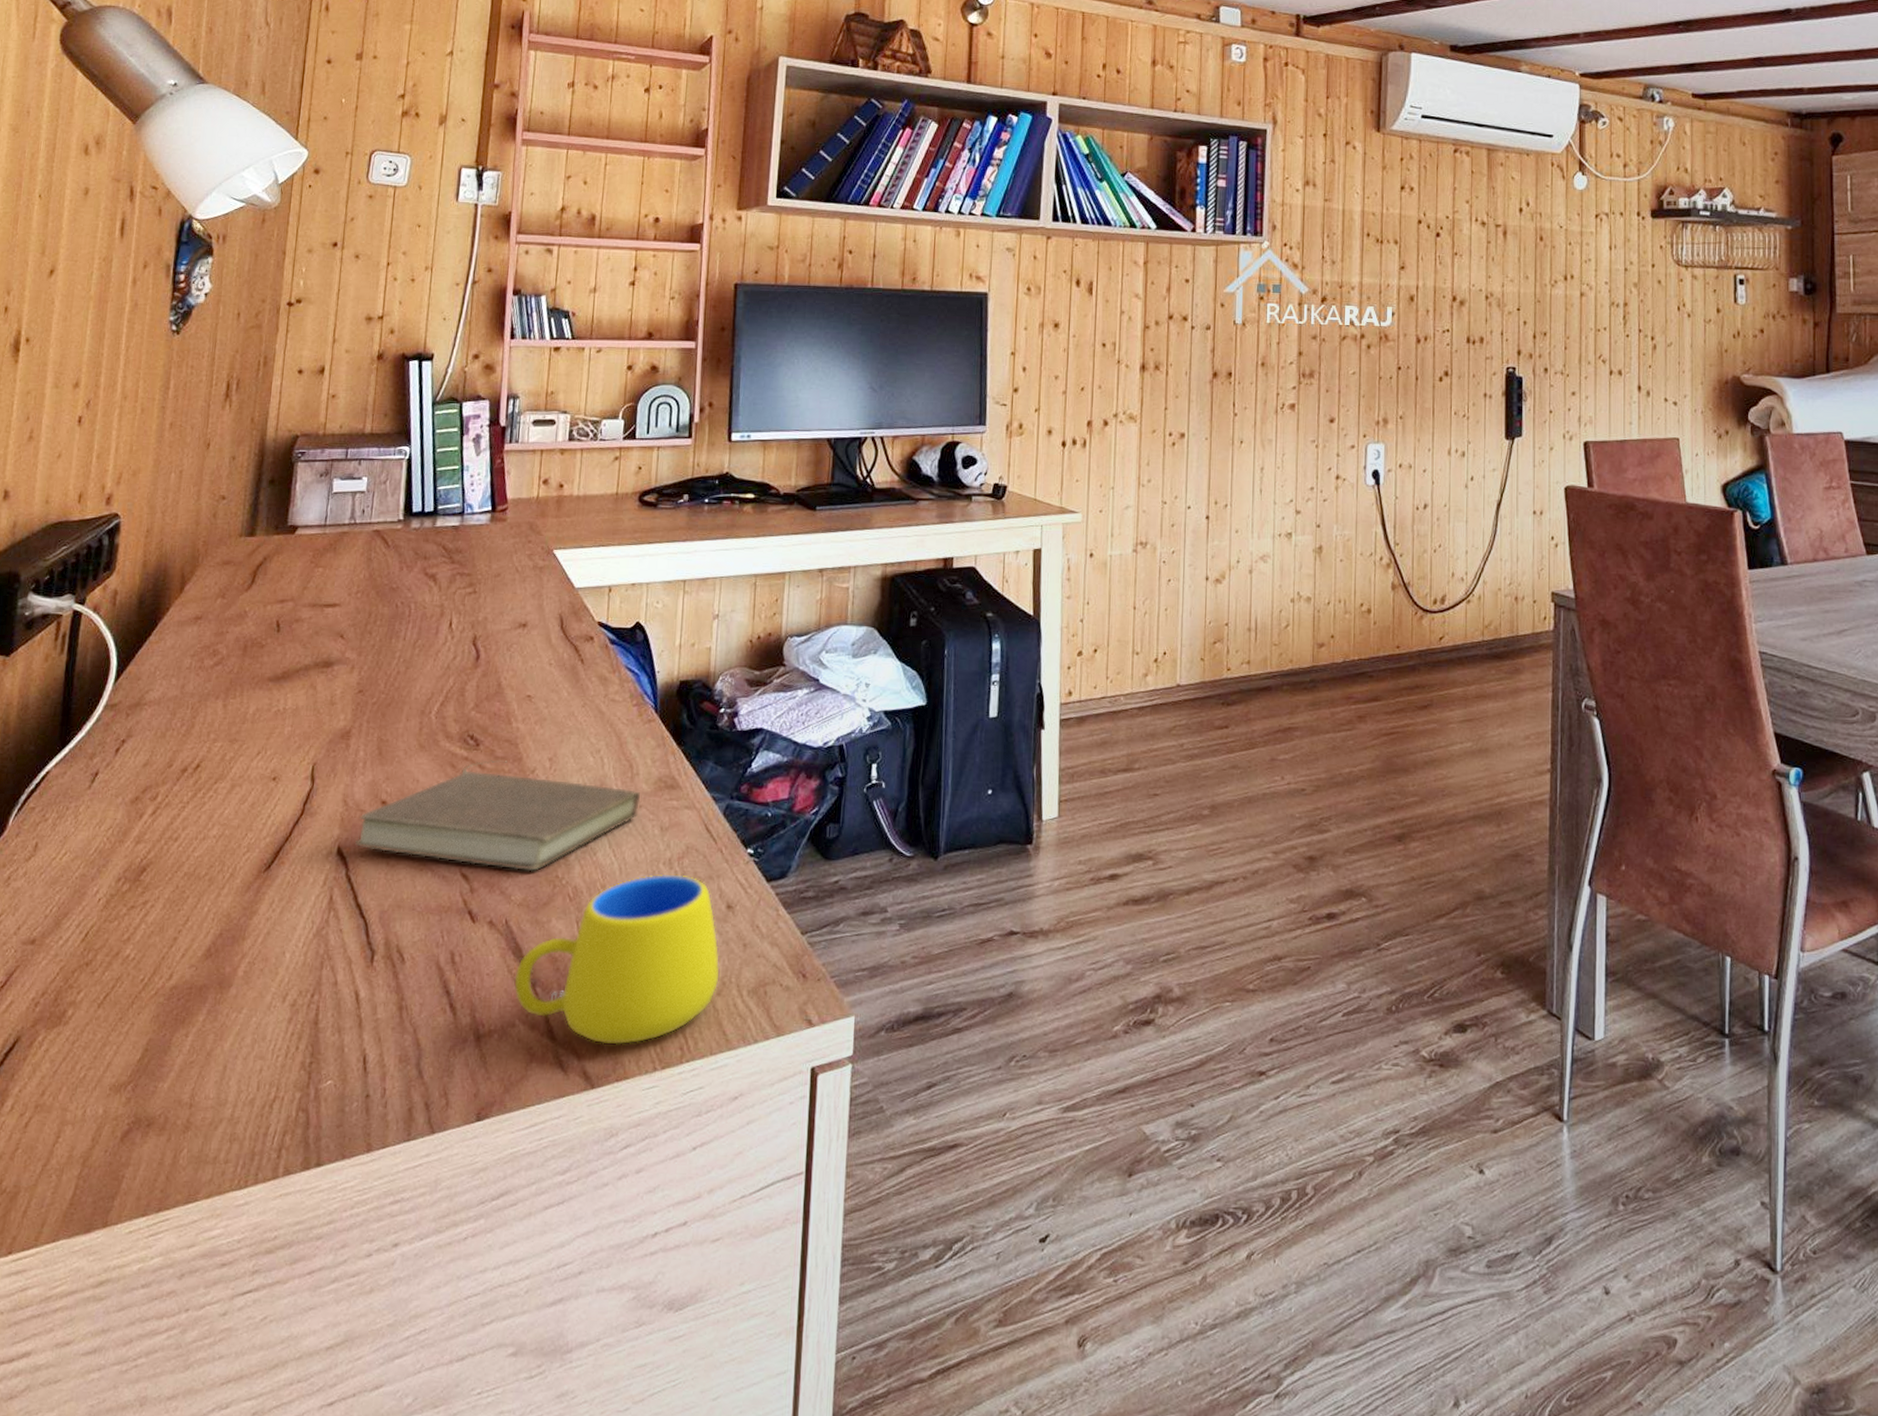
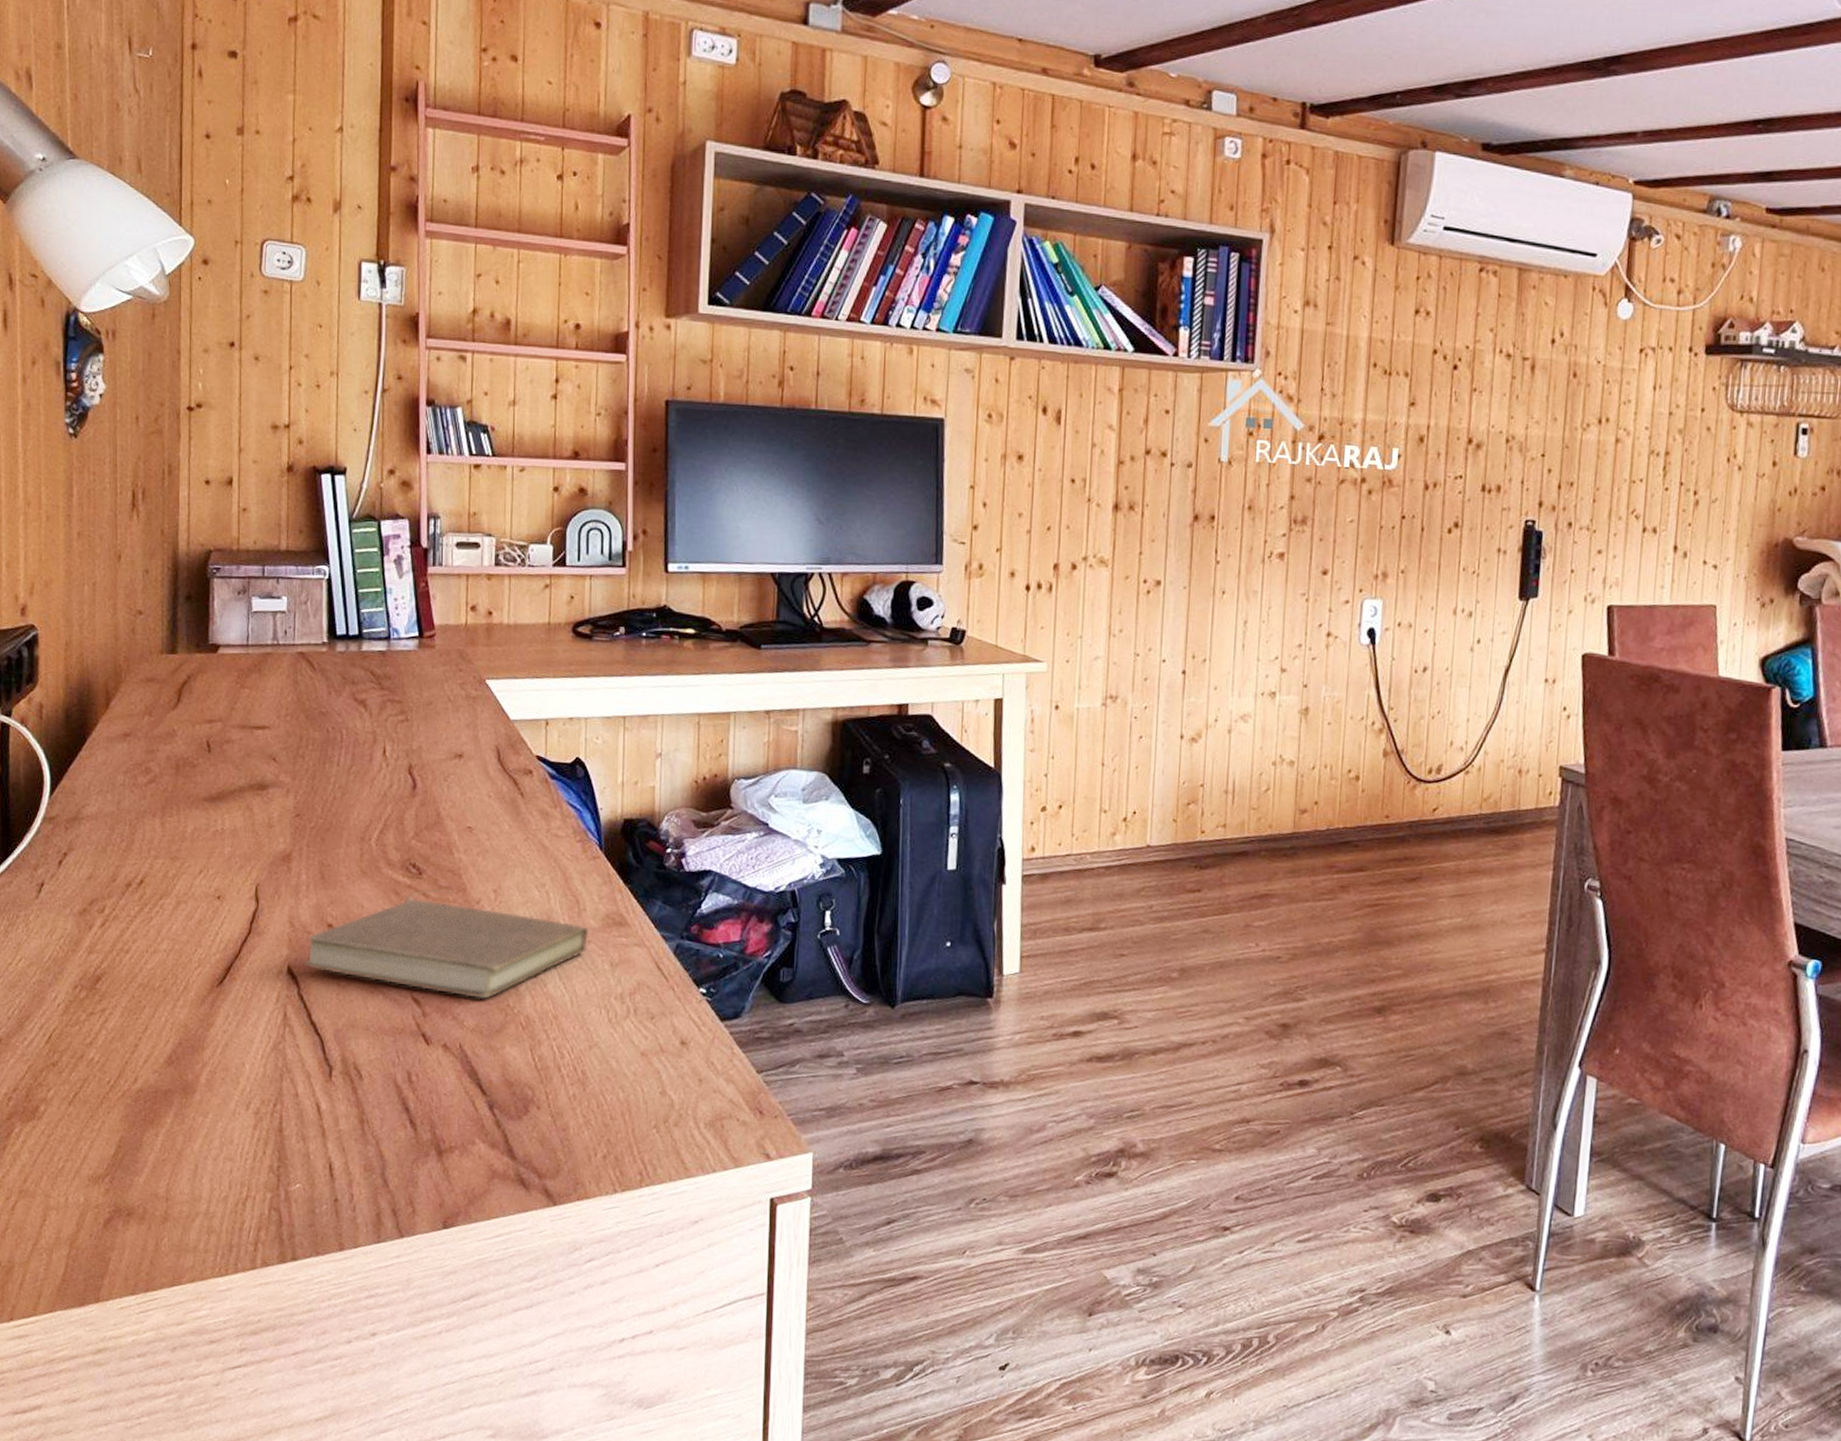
mug: present [515,873,720,1045] -> none [473,1008,676,1167]

